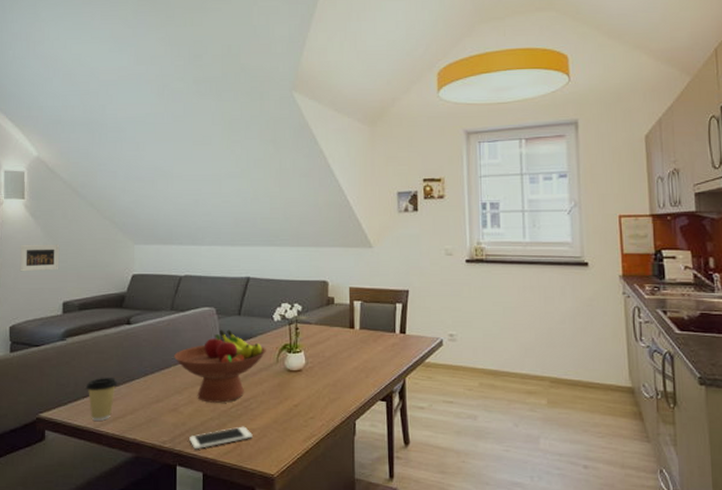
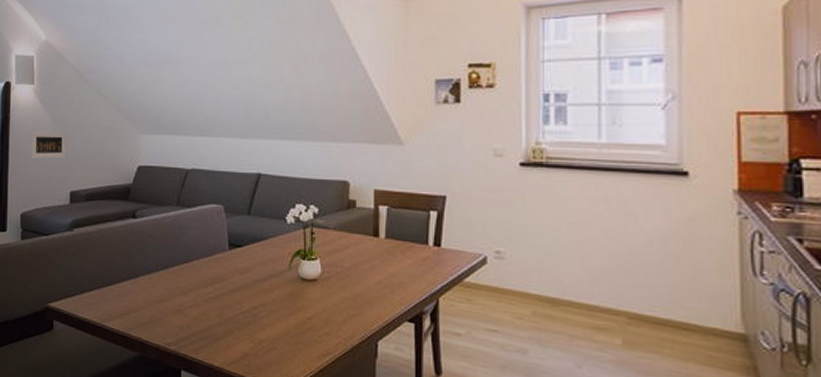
coffee cup: present [86,377,118,421] -> none [92,271,123,316]
fruit bowl: present [174,329,266,403] -> none [180,229,278,308]
cell phone: present [189,426,253,450] -> none [195,335,261,356]

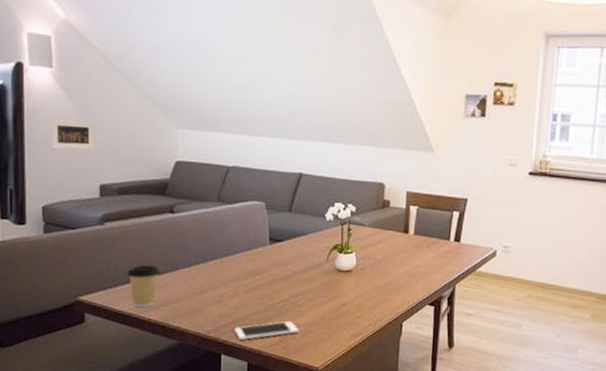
coffee cup: none [92,271,123,316] -> present [127,265,161,307]
cell phone: none [195,335,261,356] -> present [235,321,299,341]

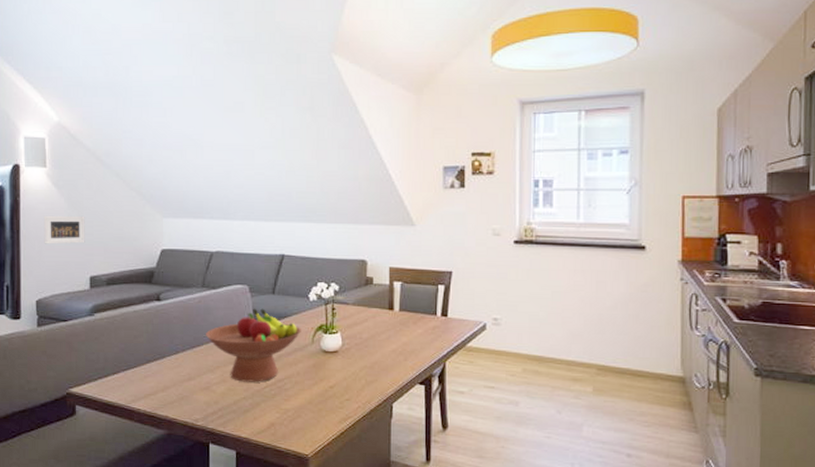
coffee cup: present [127,265,161,307] -> none [116,354,149,397]
fruit bowl: none [220,225,317,298] -> present [206,308,301,382]
cell phone: present [235,321,299,341] -> none [222,406,287,428]

